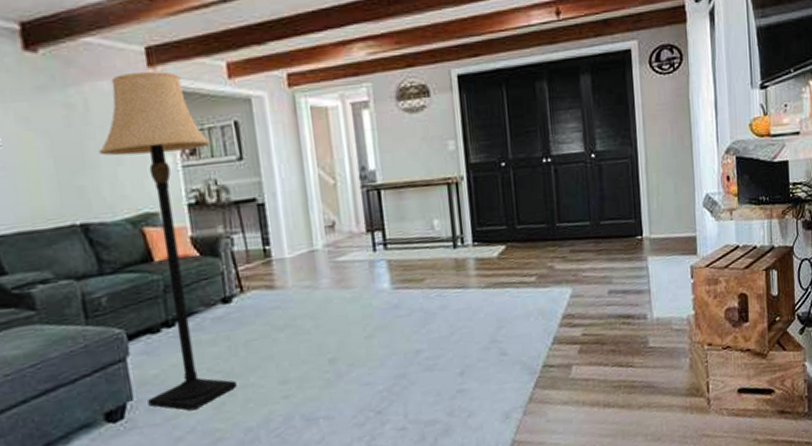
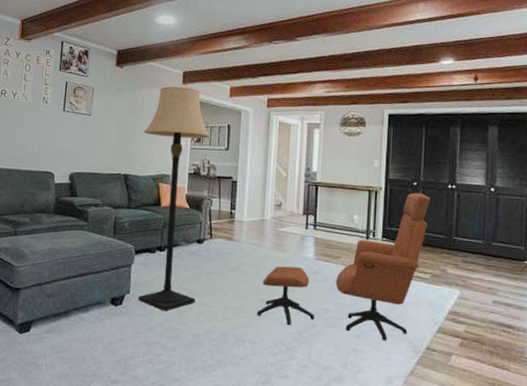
armchair: none [327,175,526,383] -> present [257,192,431,341]

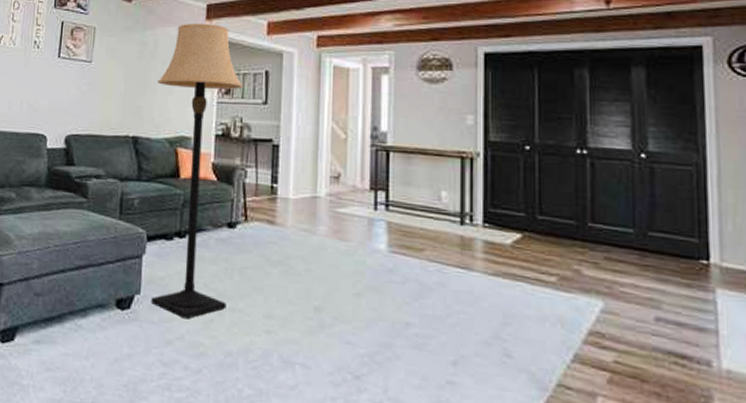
armchair: present [257,192,431,341] -> none [310,160,551,371]

